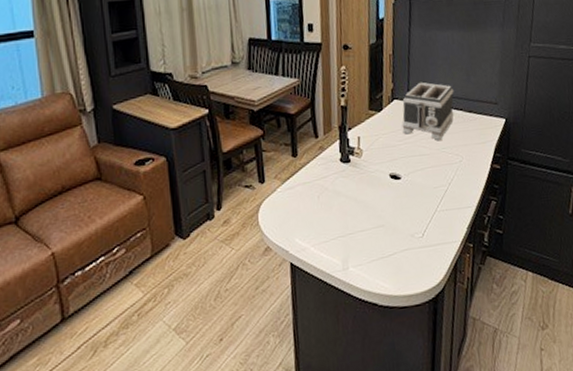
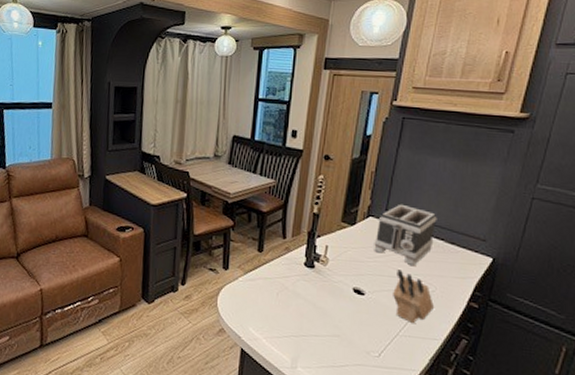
knife block: none [426,146,463,197] -> present [393,269,434,324]

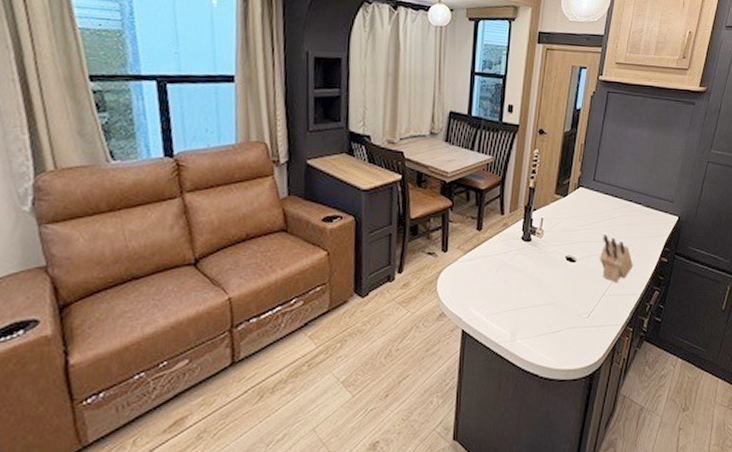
toaster: present [374,203,437,267] -> none [583,173,636,231]

